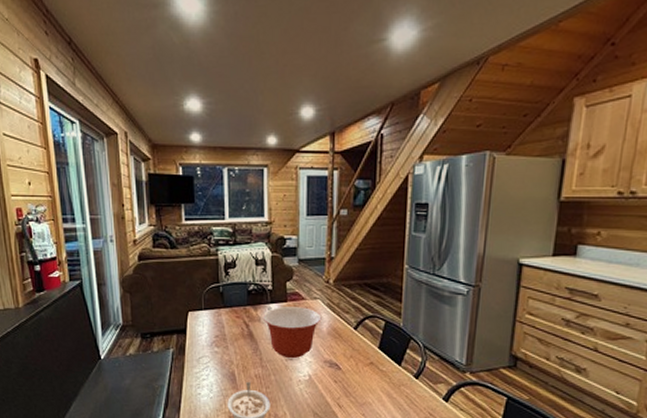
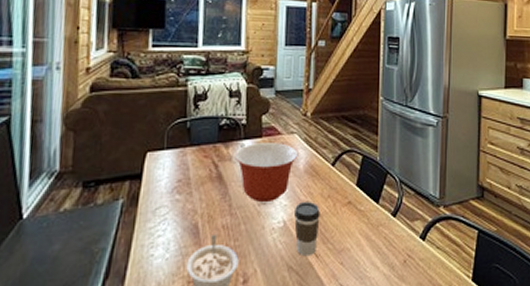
coffee cup: none [319,360,343,405] -> present [294,202,320,255]

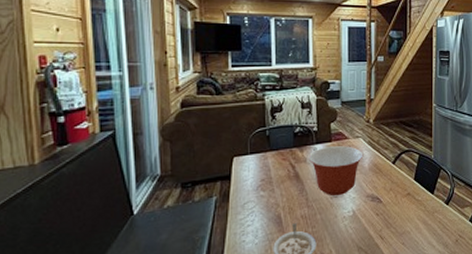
coffee cup: present [294,202,320,255] -> none [362,195,384,238]

